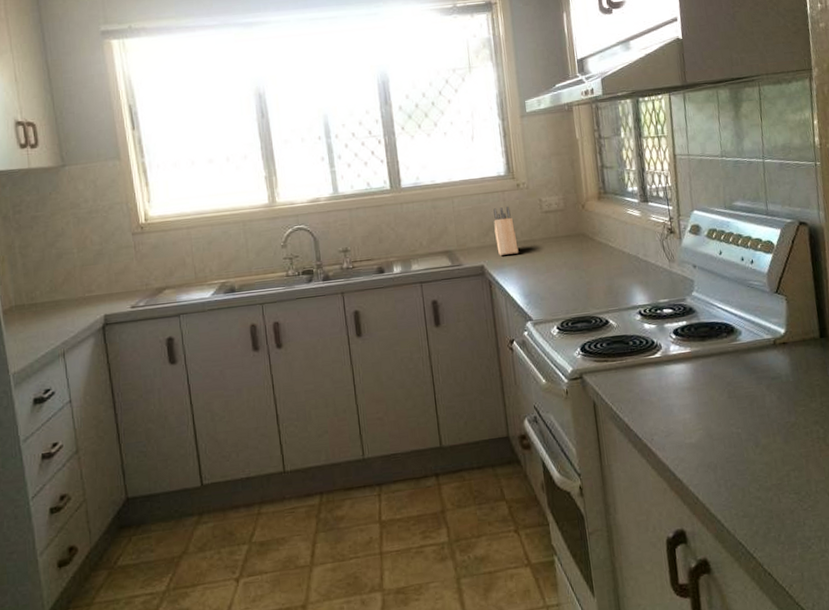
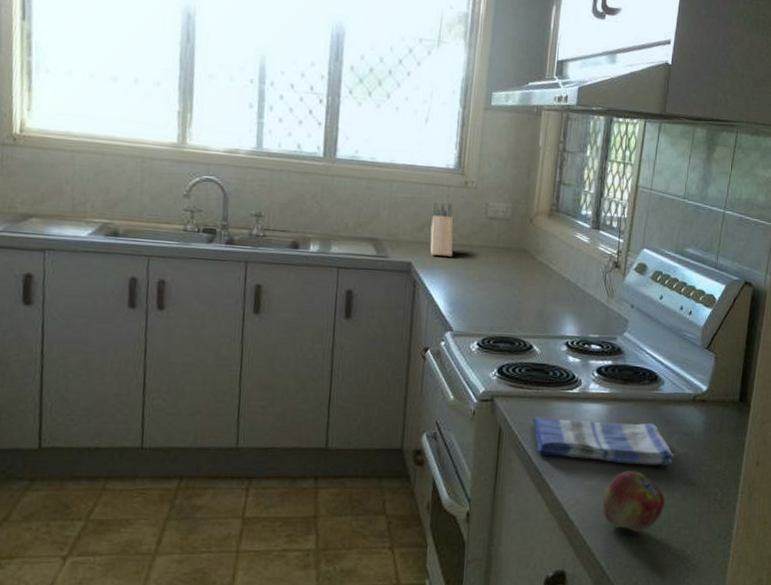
dish towel: none [623,373,768,422] -> present [533,416,675,466]
fruit: none [705,422,769,481] -> present [602,471,665,532]

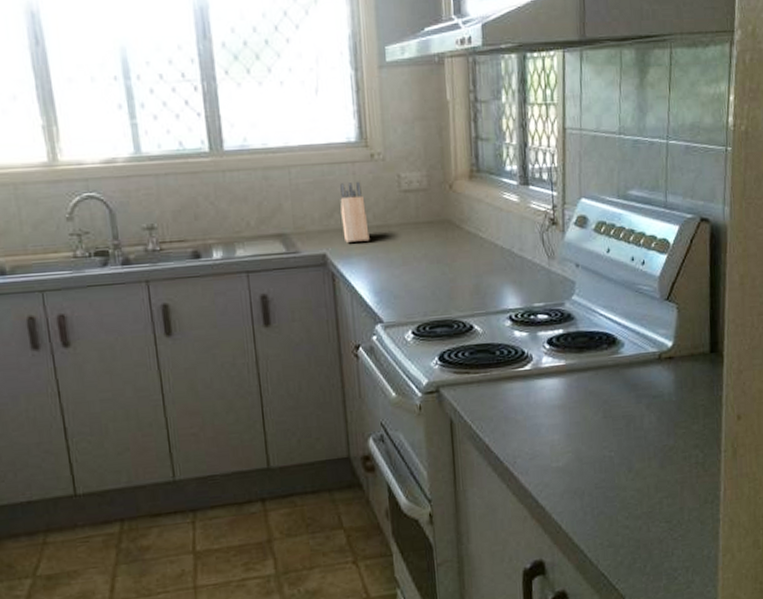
dish towel: present [533,416,675,466] -> none [485,390,646,443]
fruit: present [602,471,665,532] -> none [573,444,642,509]

